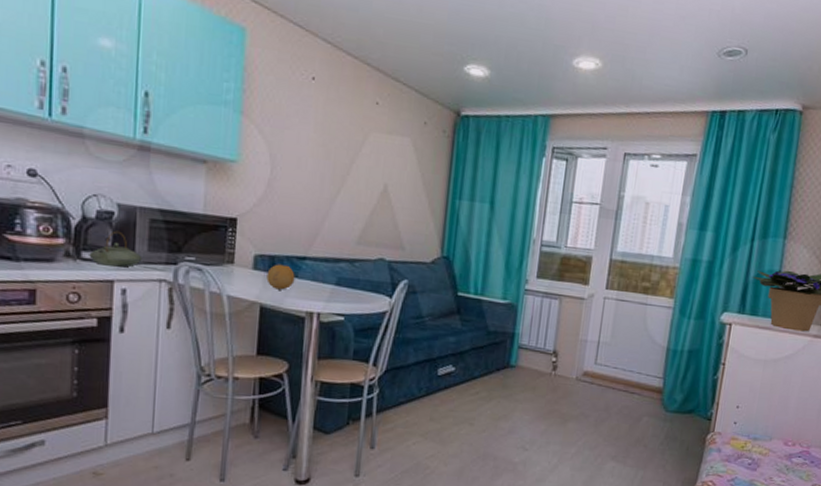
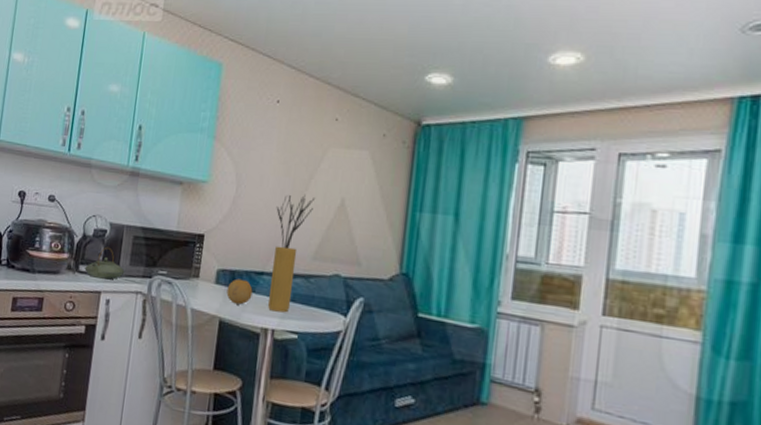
vase: none [311,178,358,296] -> present [267,194,316,313]

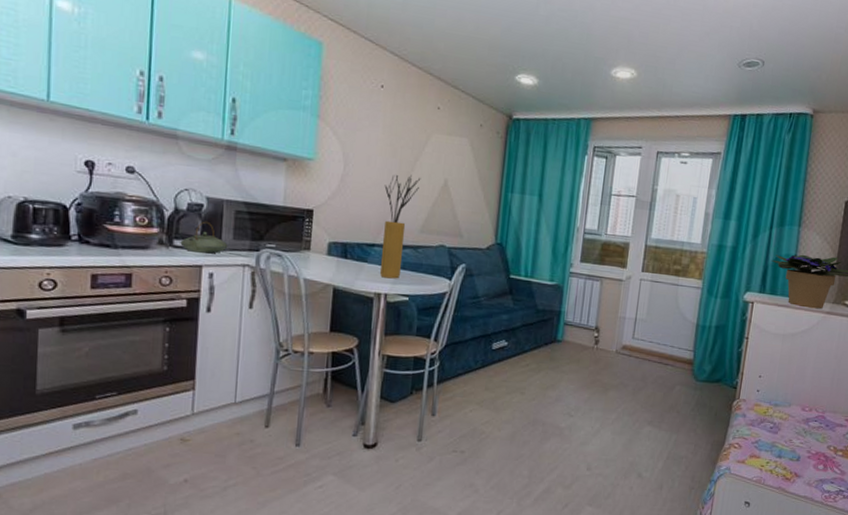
fruit: present [226,278,253,305] -> none [339,250,365,274]

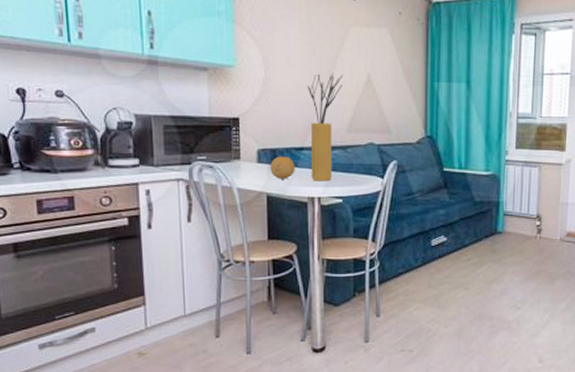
teapot: present [180,221,228,254] -> none [115,138,161,171]
fruit: none [339,250,365,274] -> present [270,156,295,179]

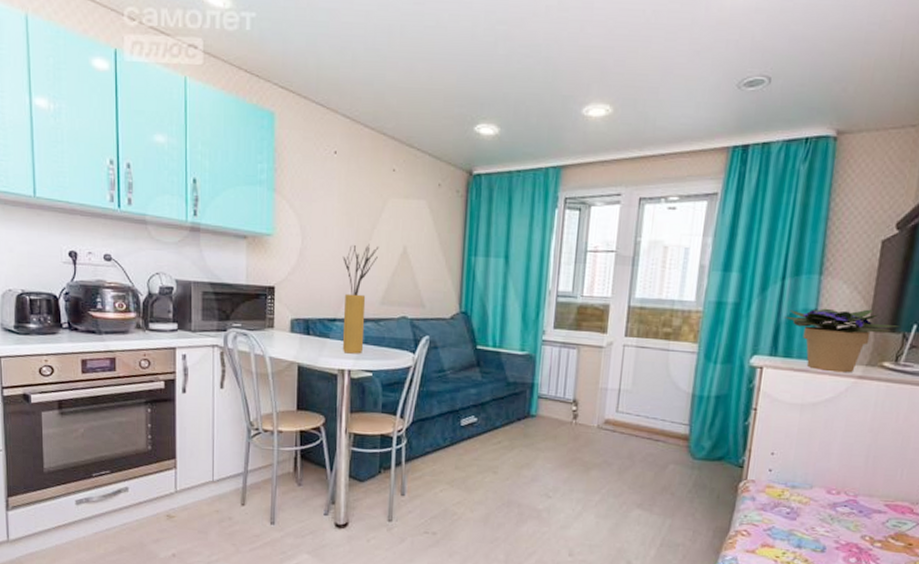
fruit: present [270,156,295,179] -> none [302,326,327,350]

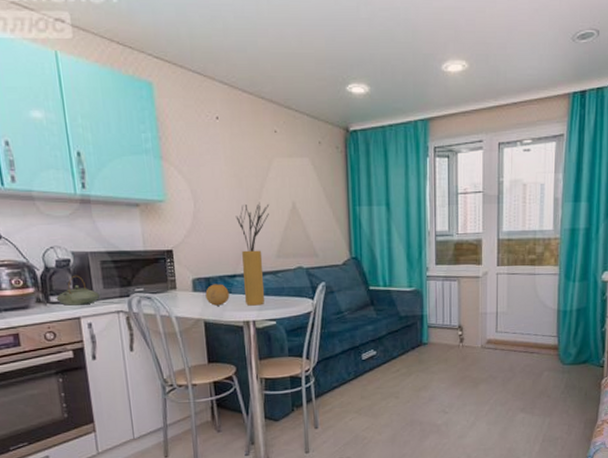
teapot: none [155,303,198,336] -> present [56,275,100,306]
fruit: none [302,326,327,350] -> present [205,284,230,306]

